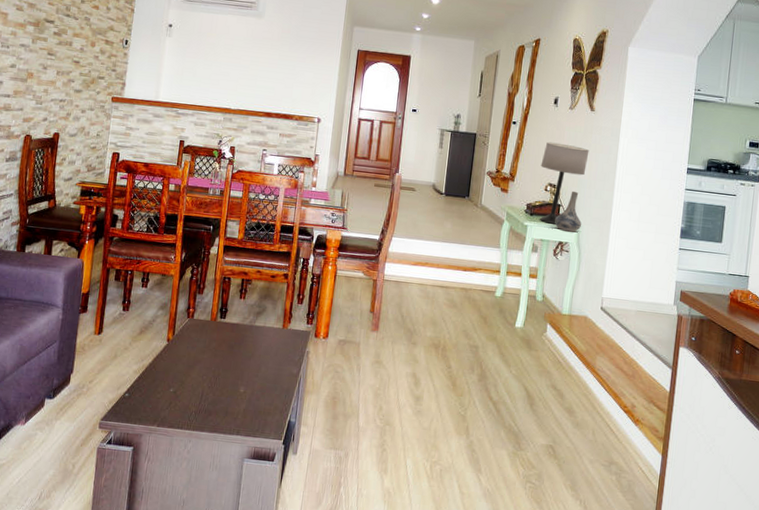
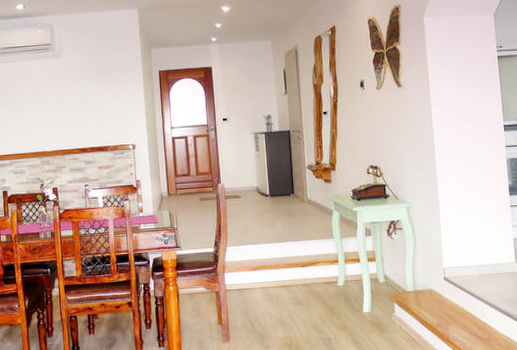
table lamp: present [539,141,589,224] -> none [358,124,404,205]
decorative vase: present [555,190,581,233] -> none [383,168,410,211]

